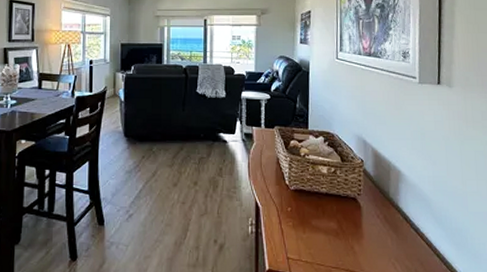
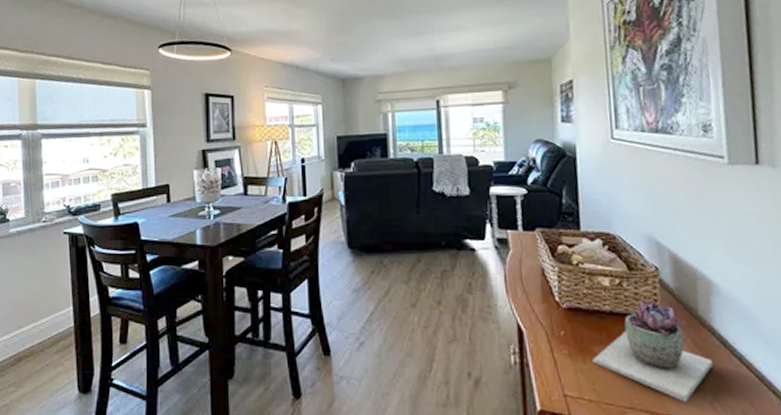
succulent plant: none [310,184,398,263] -> present [593,300,714,402]

